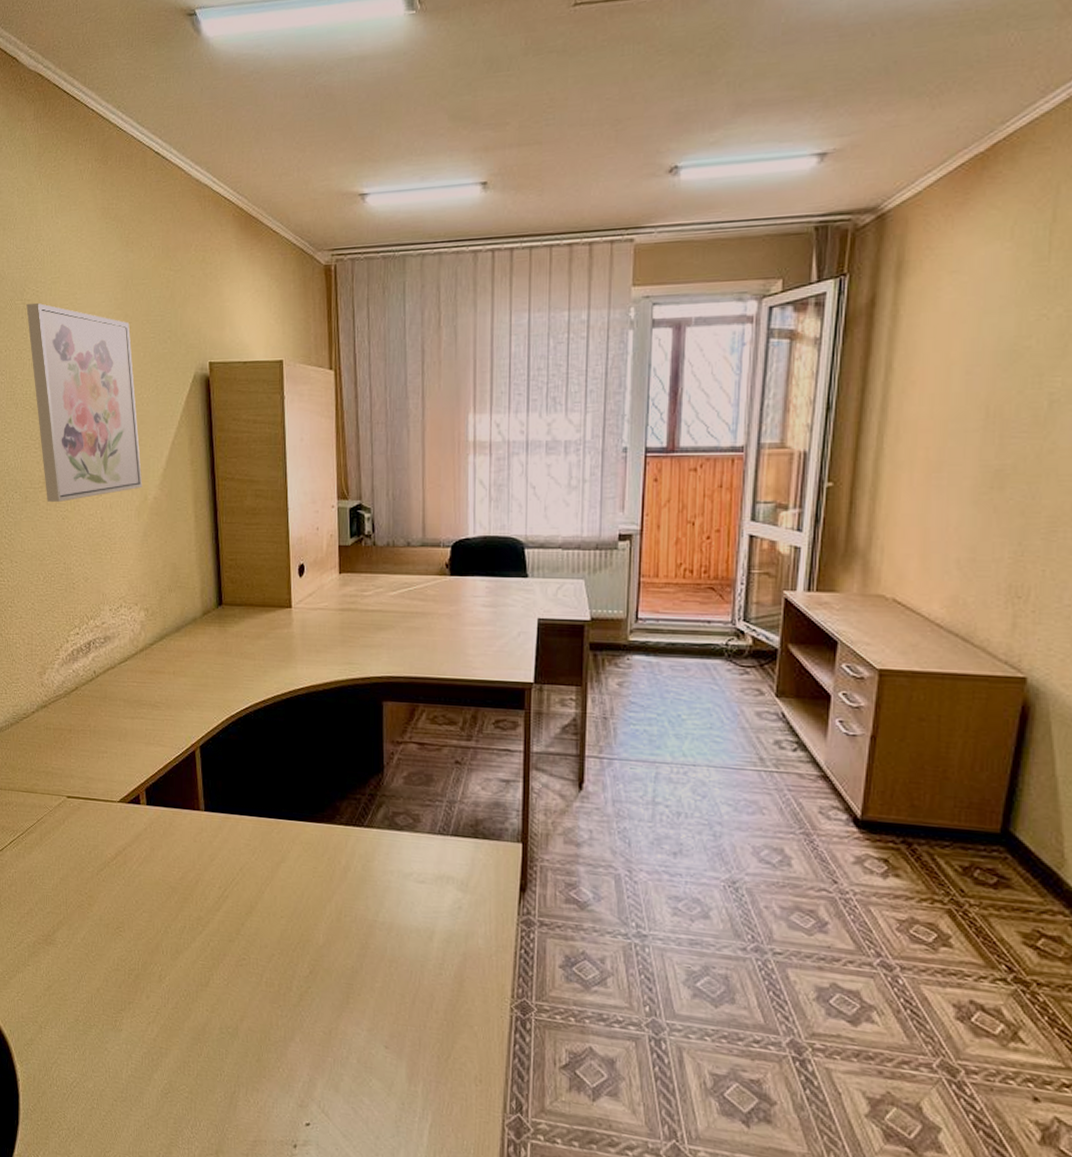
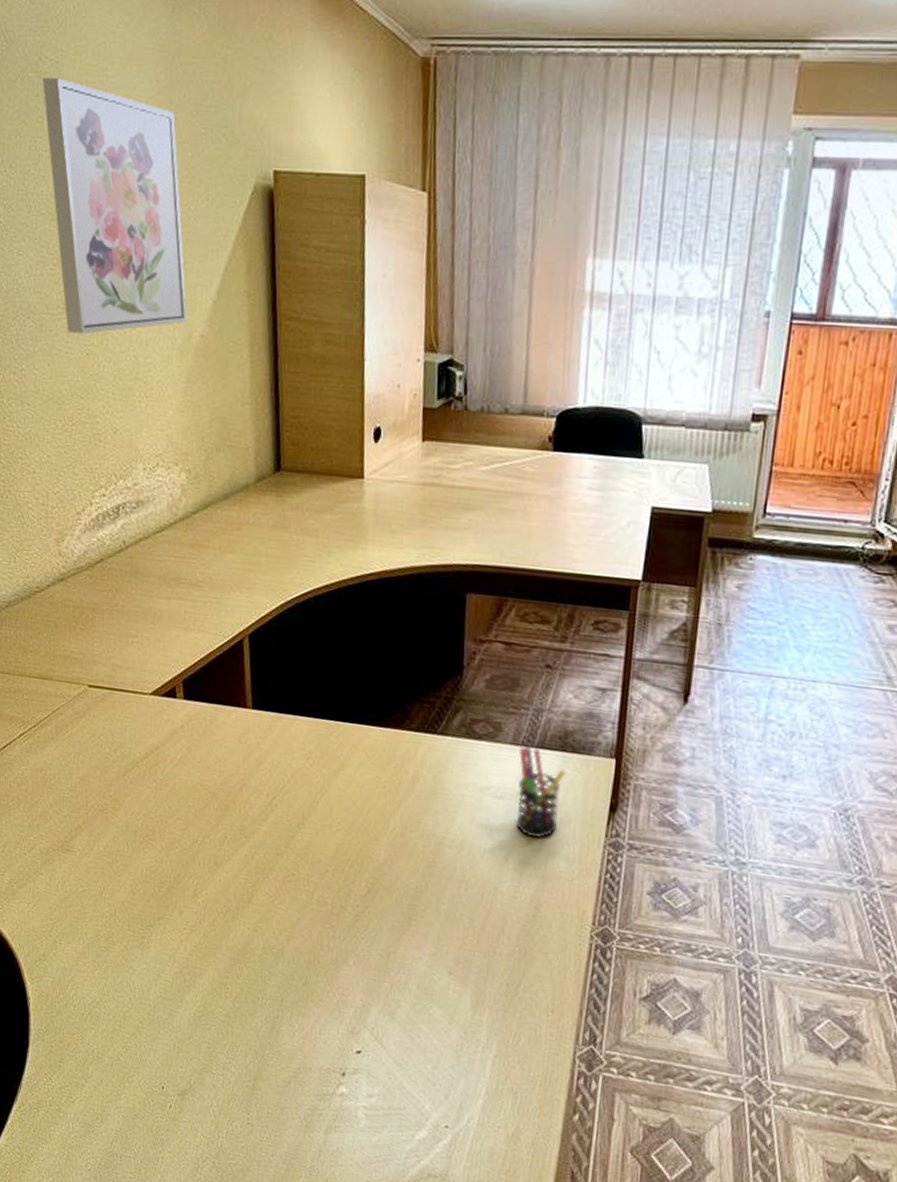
pen holder: none [437,833,479,918] -> present [516,745,566,838]

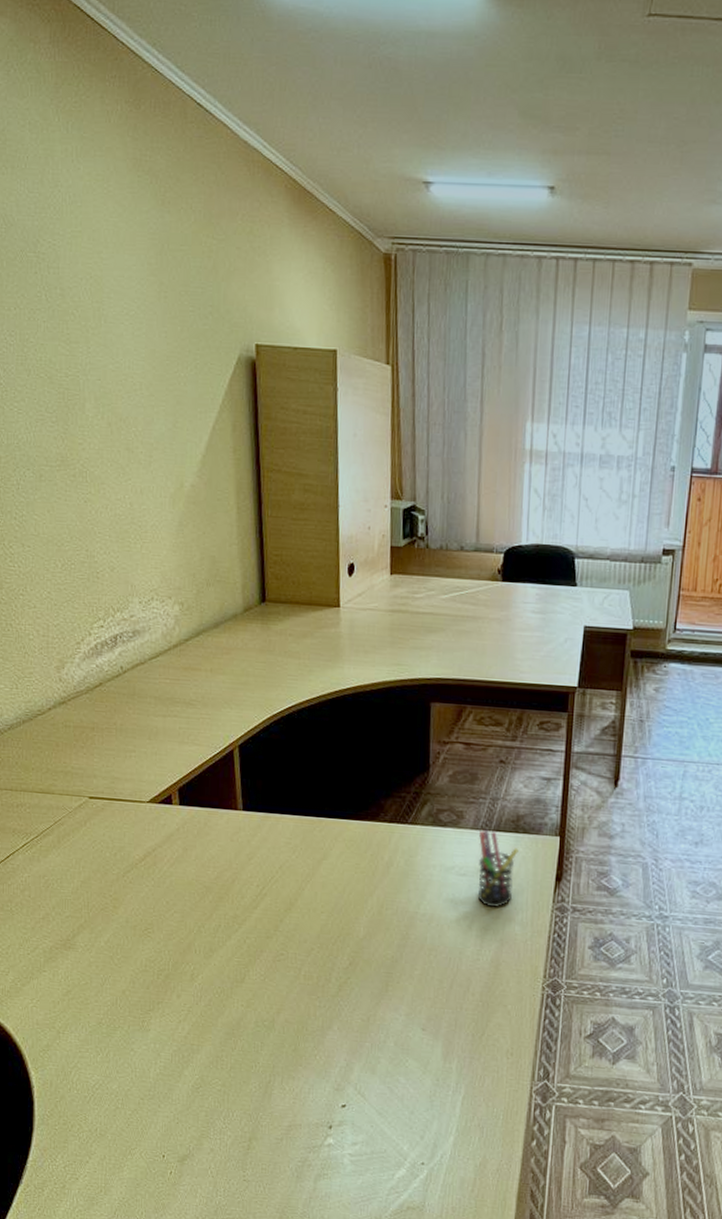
wall art: present [42,77,187,334] -> none [40,257,179,484]

